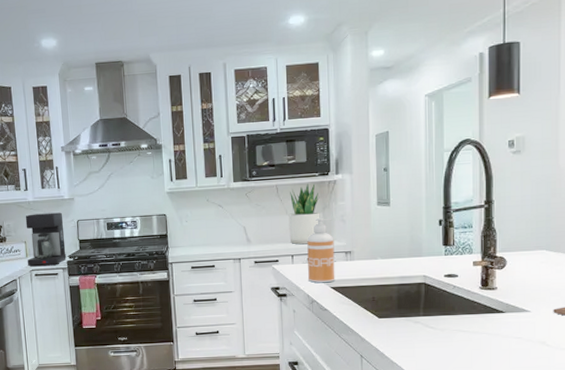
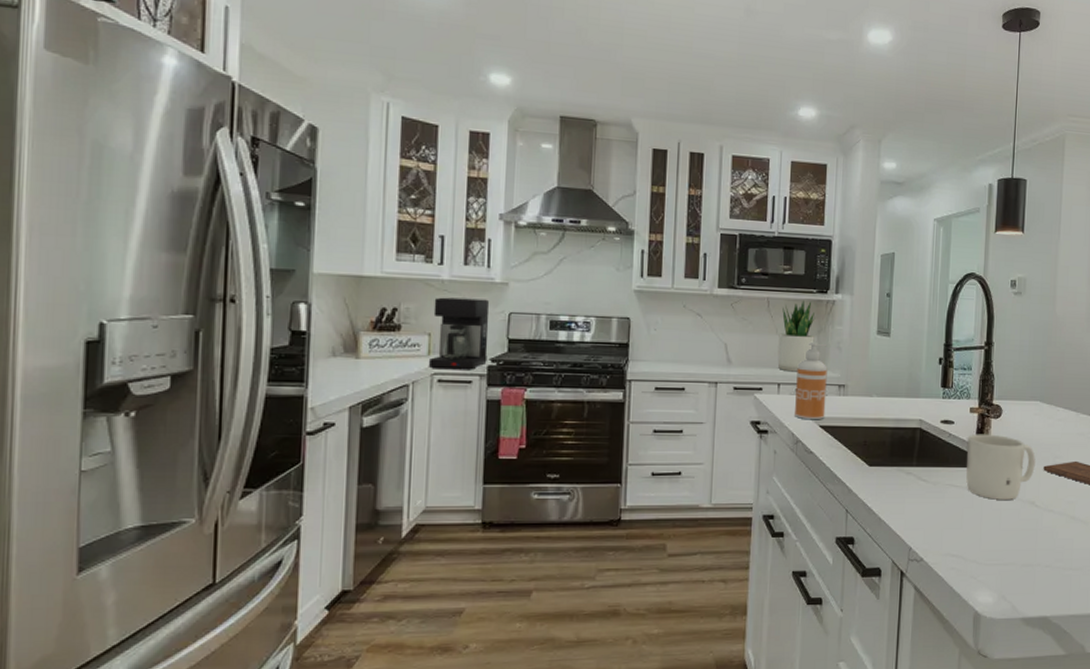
mug: none [472,283,544,341] -> present [966,434,1036,500]

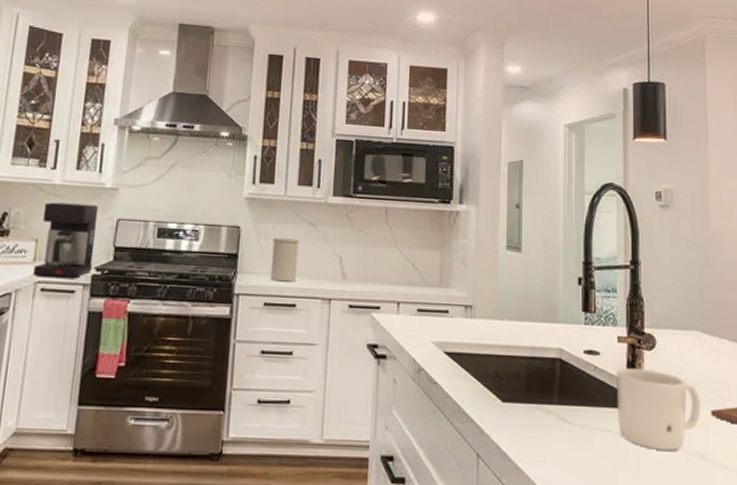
canister: none [660,327,688,368] -> present [270,237,300,282]
planter: present [777,300,816,372] -> none [396,210,438,290]
soap dispenser: present [795,342,828,420] -> none [416,257,452,346]

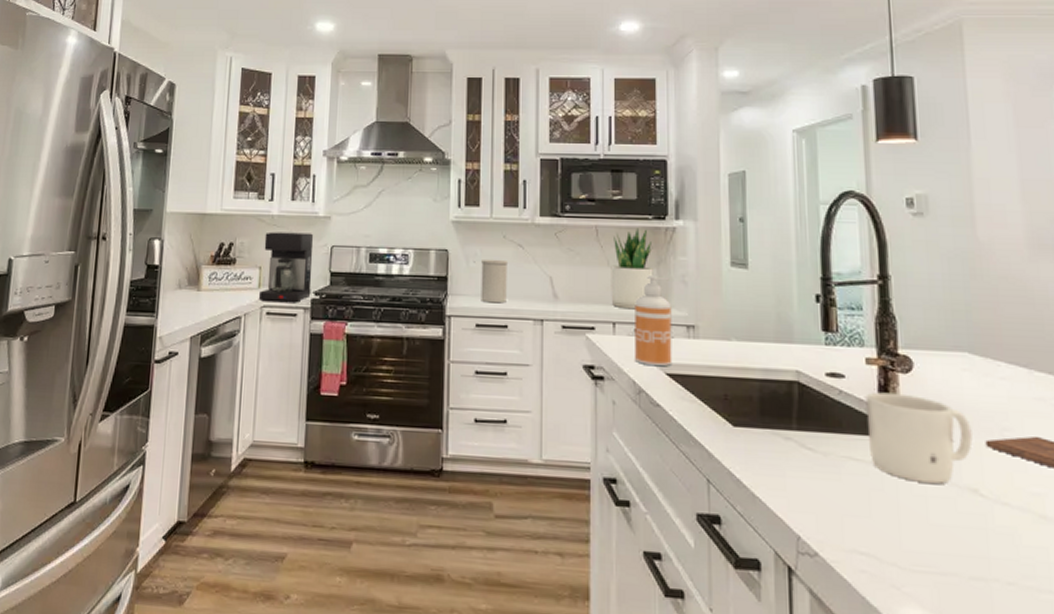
planter: none [396,210,438,290] -> present [611,227,653,310]
soap dispenser: none [416,257,452,346] -> present [635,276,672,367]

